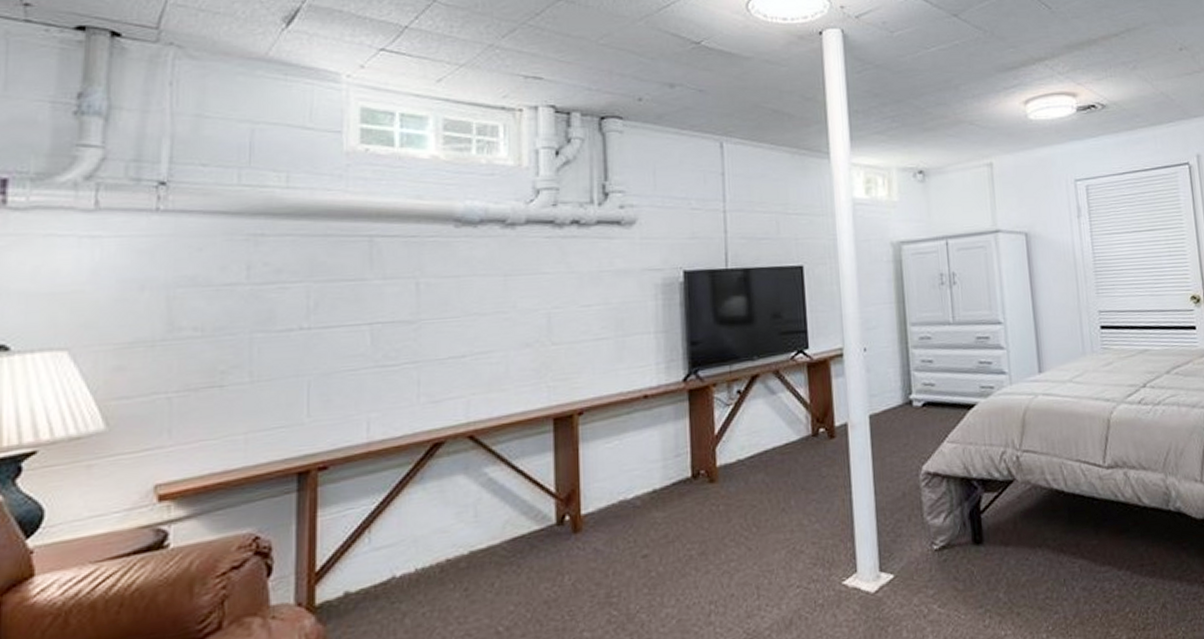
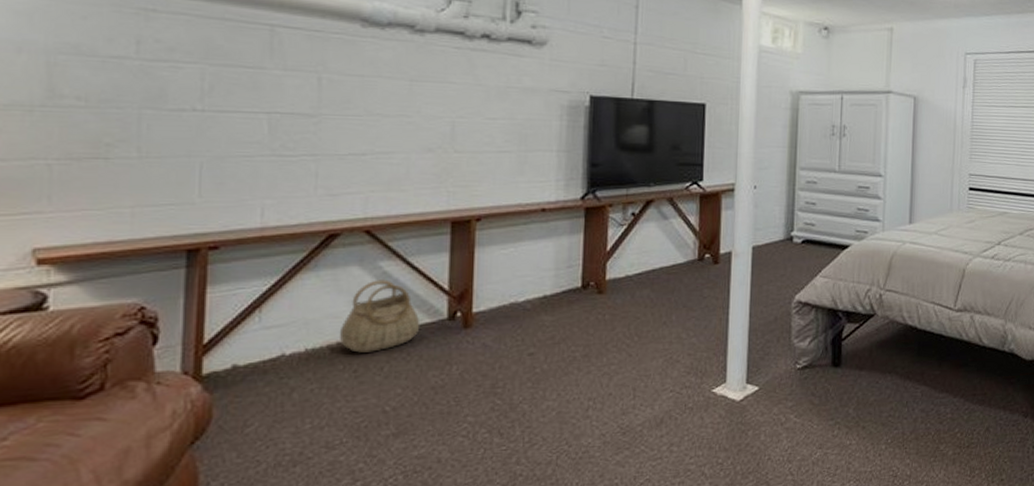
basket: none [448,486,529,569] -> present [339,280,421,353]

